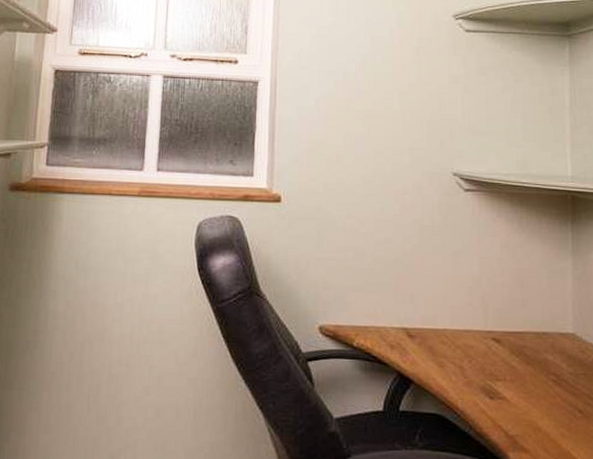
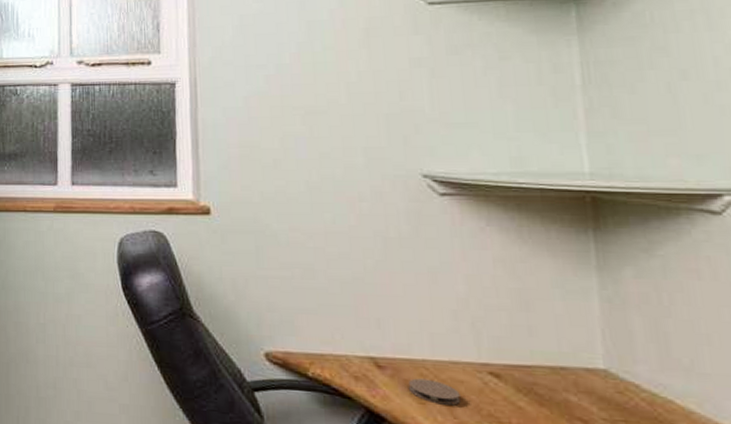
coaster: none [431,345,470,367] -> present [408,378,461,406]

